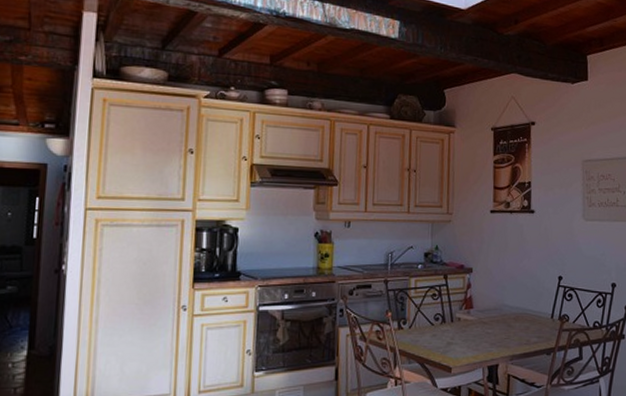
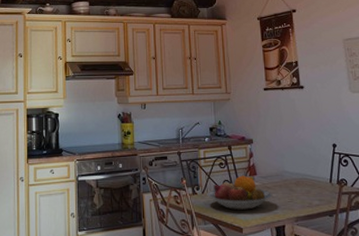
fruit bowl: none [414,307,488,347] -> present [207,174,273,210]

